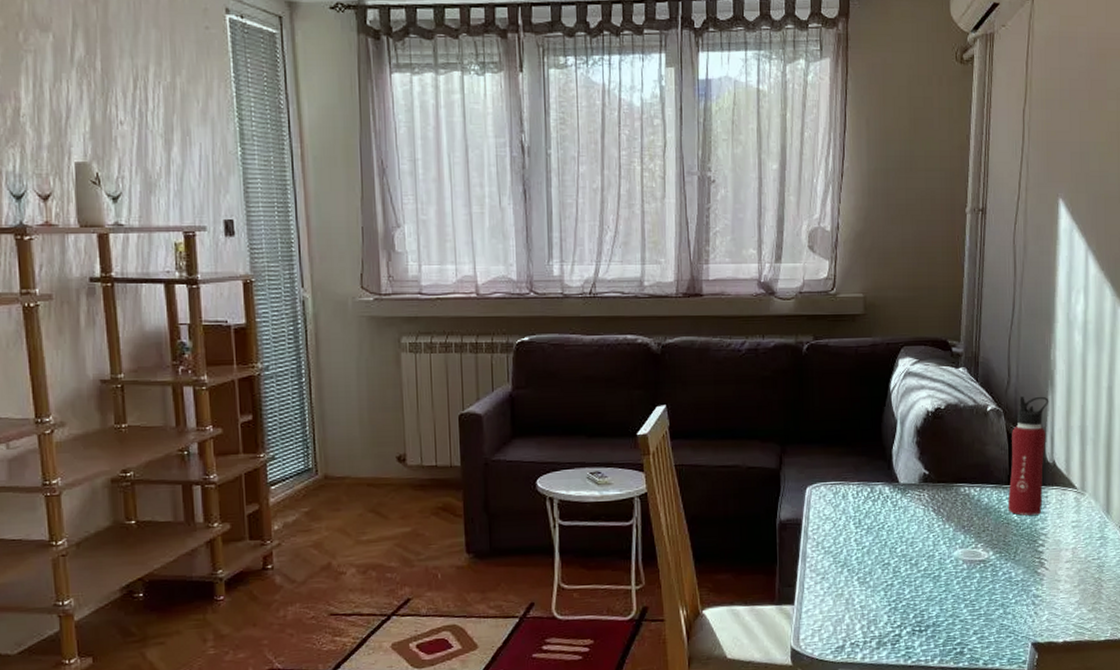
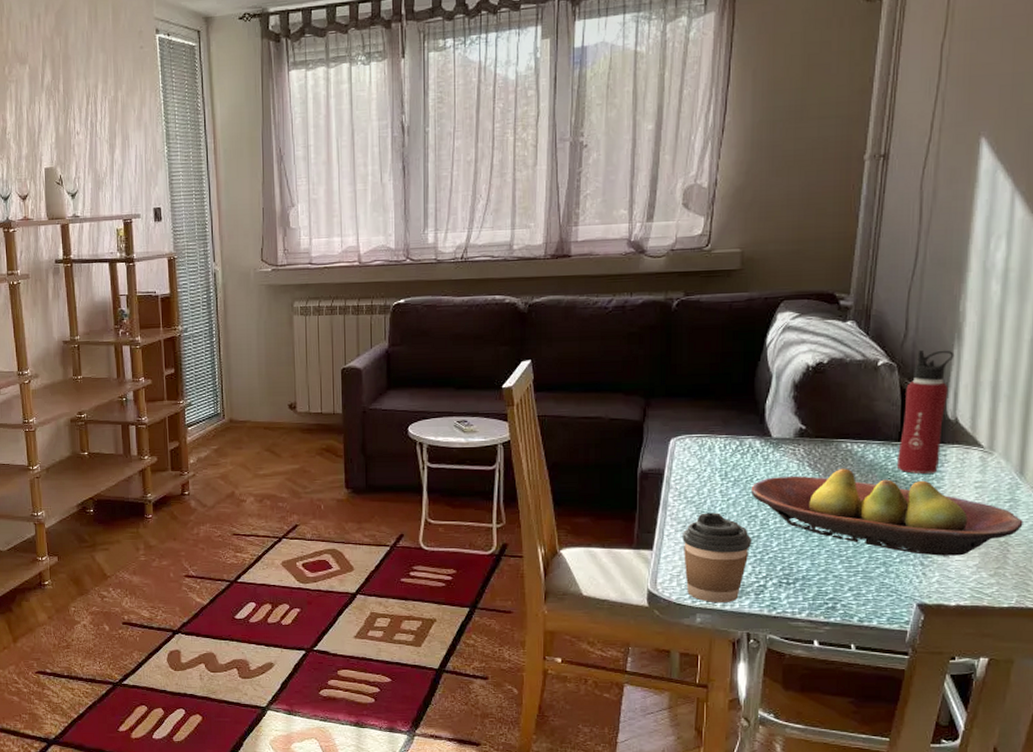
coffee cup: none [822,562,887,656] -> present [683,512,752,603]
fruit bowl: none [883,512,1112,595] -> present [751,468,1023,556]

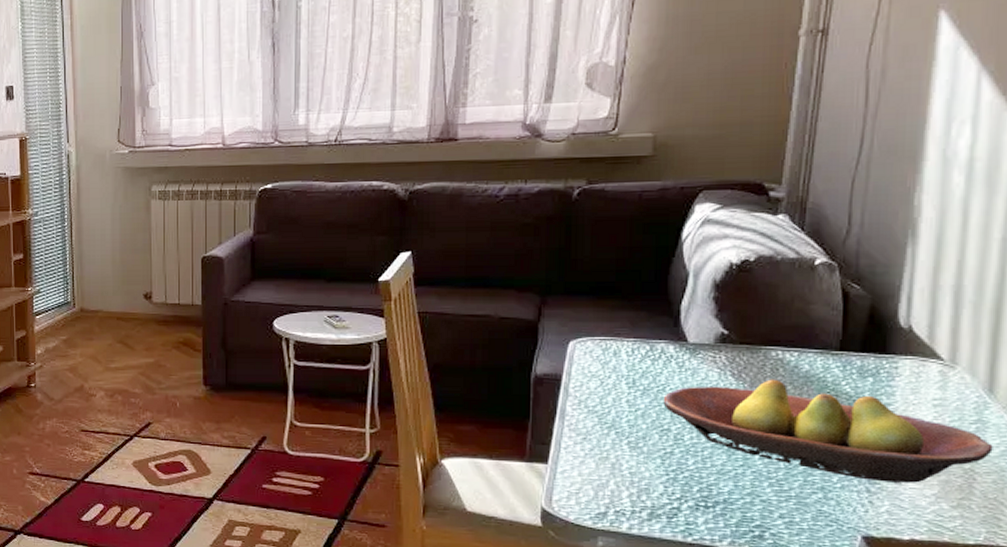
coffee cup: present [683,512,752,603] -> none [582,424,664,526]
water bottle: present [897,349,955,474] -> none [838,247,908,388]

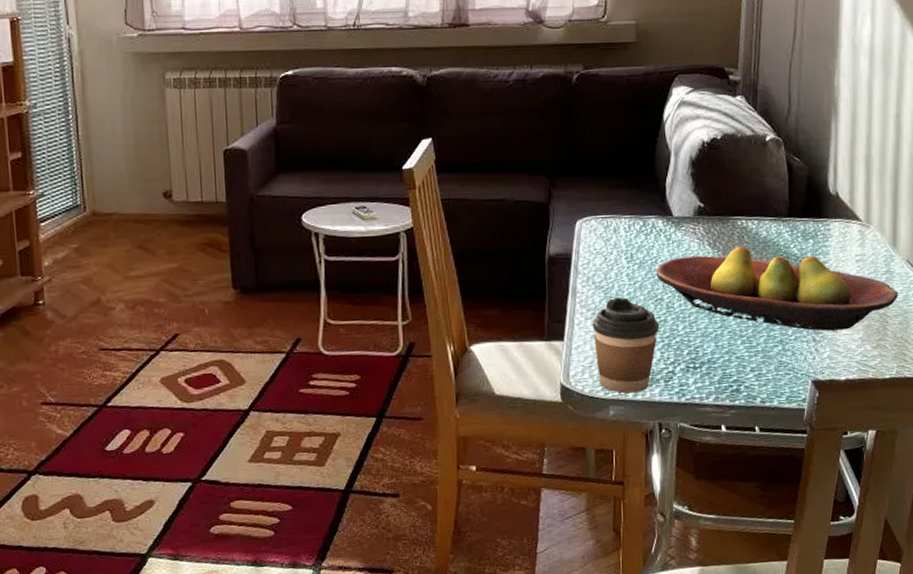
coffee cup: none [582,424,664,526] -> present [592,297,660,394]

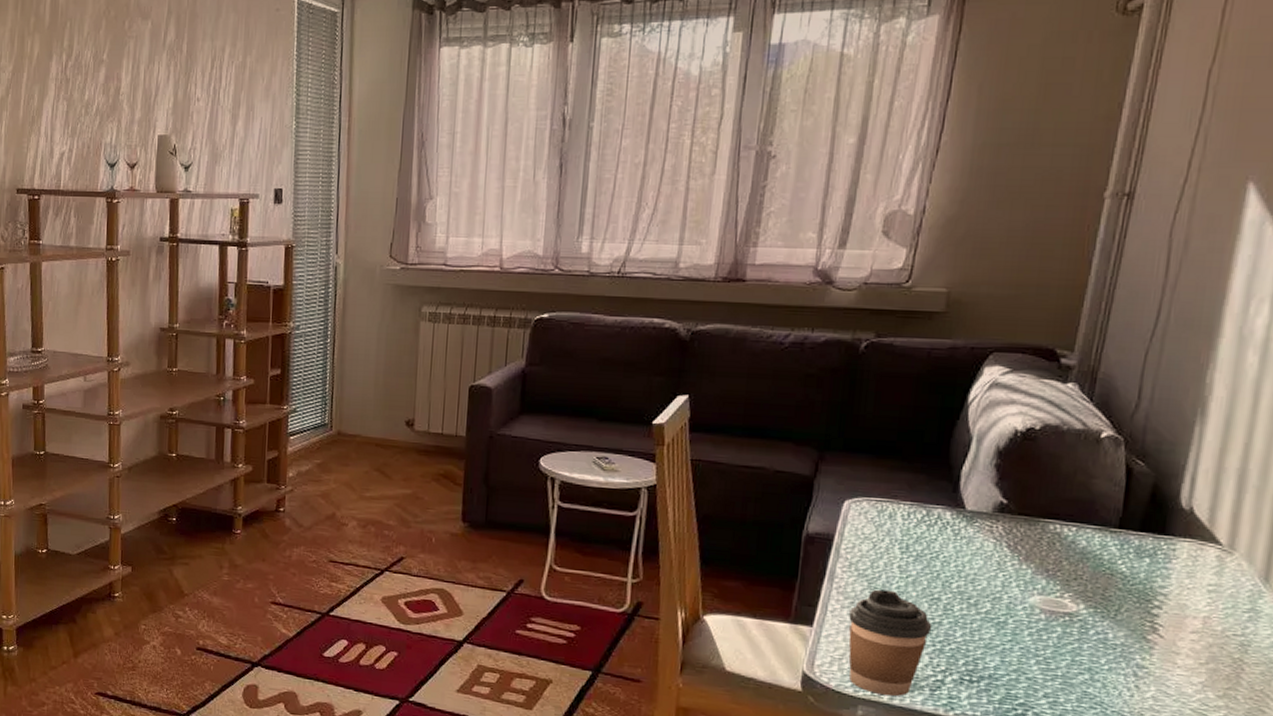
fruit bowl: present [656,246,898,331] -> none [935,553,1264,670]

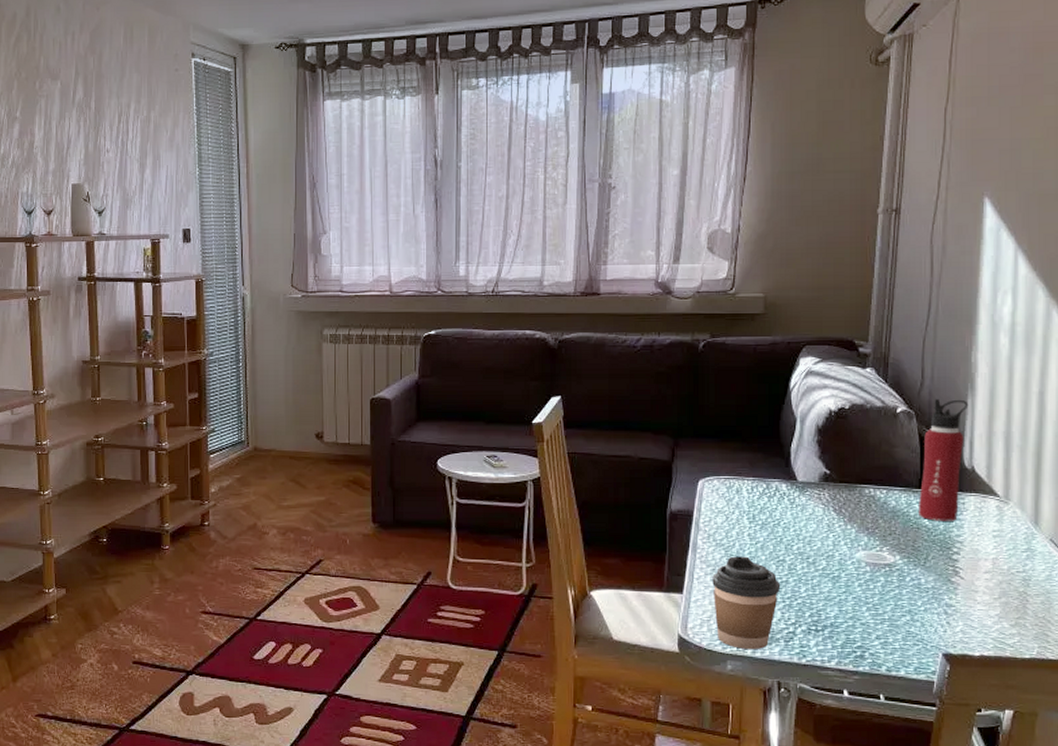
water bottle: none [1115,423,1196,570] -> present [919,398,969,521]

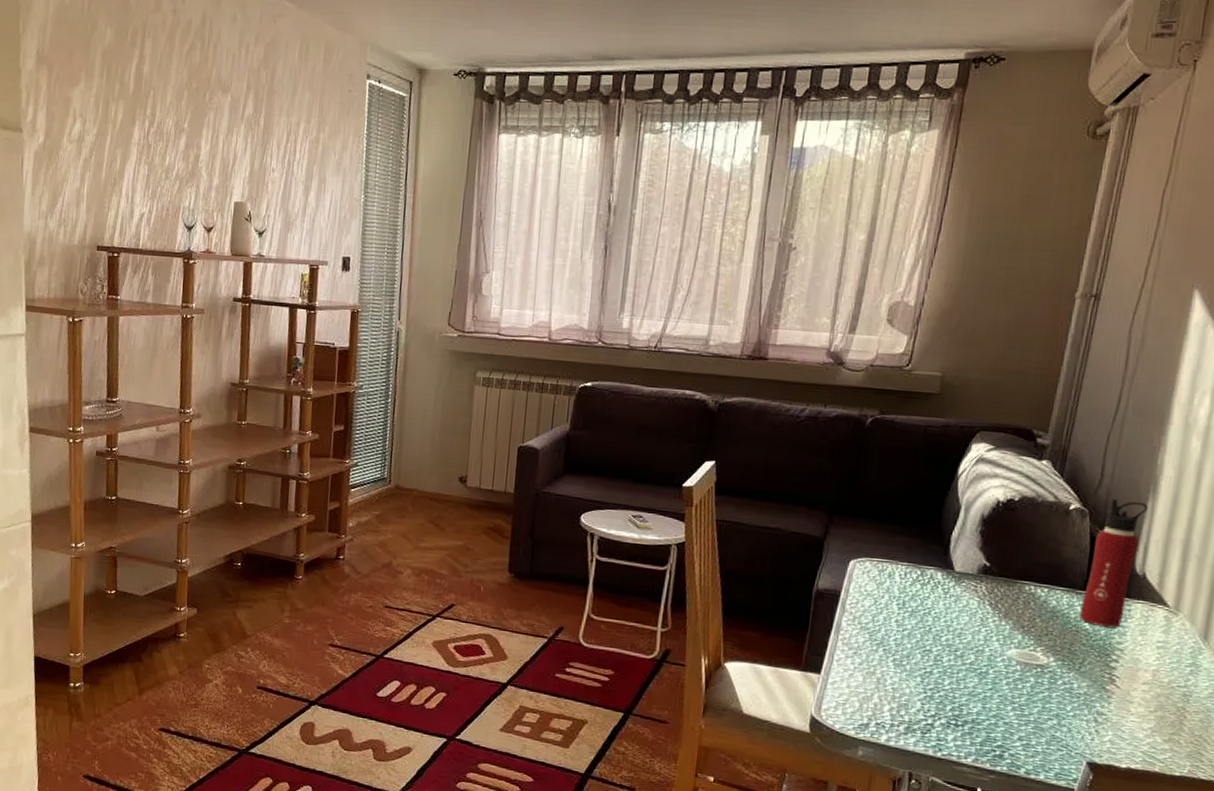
coffee cup: present [712,556,781,650] -> none [851,641,924,738]

